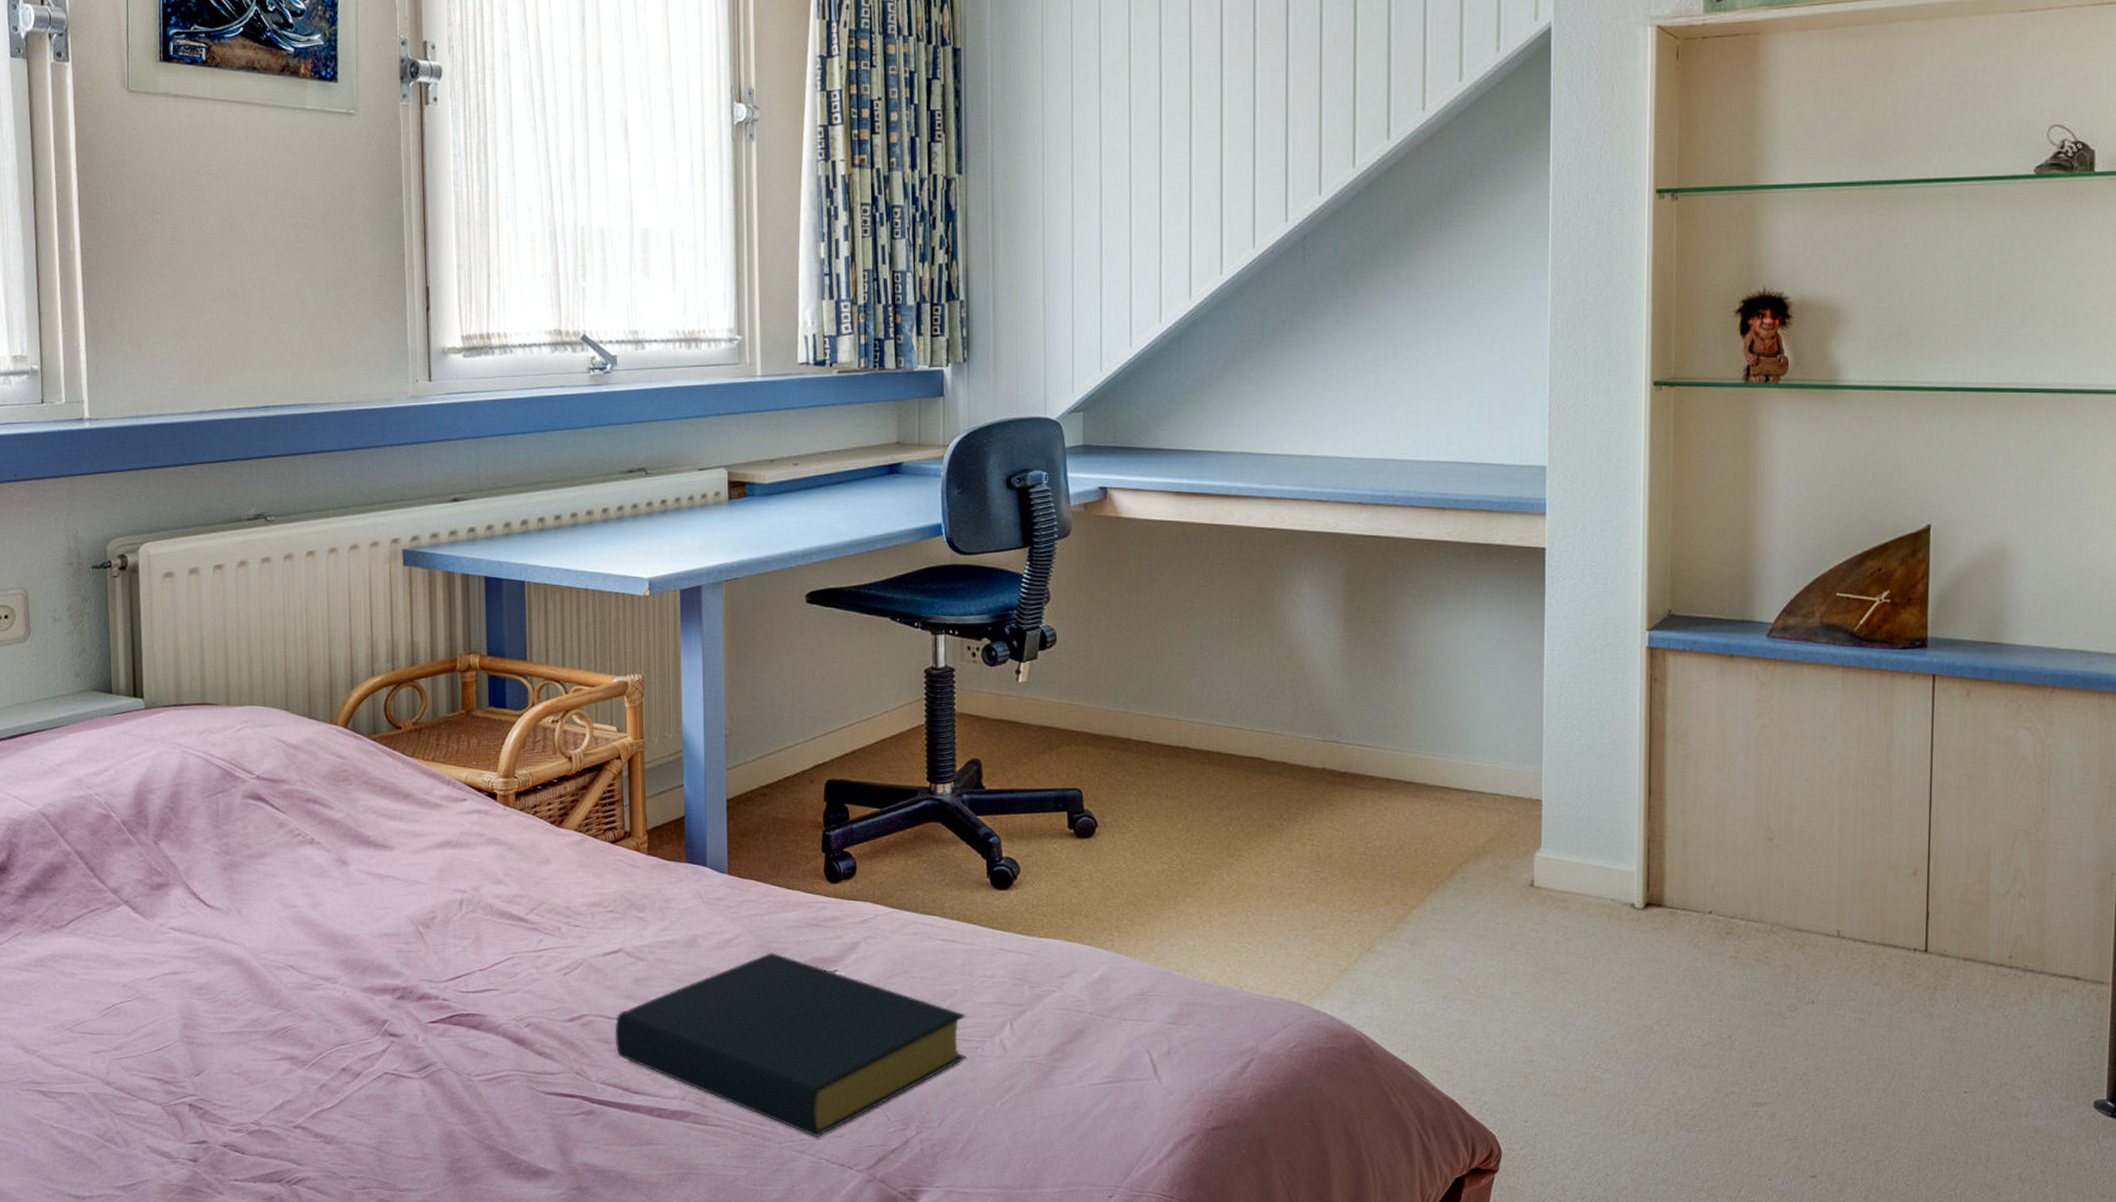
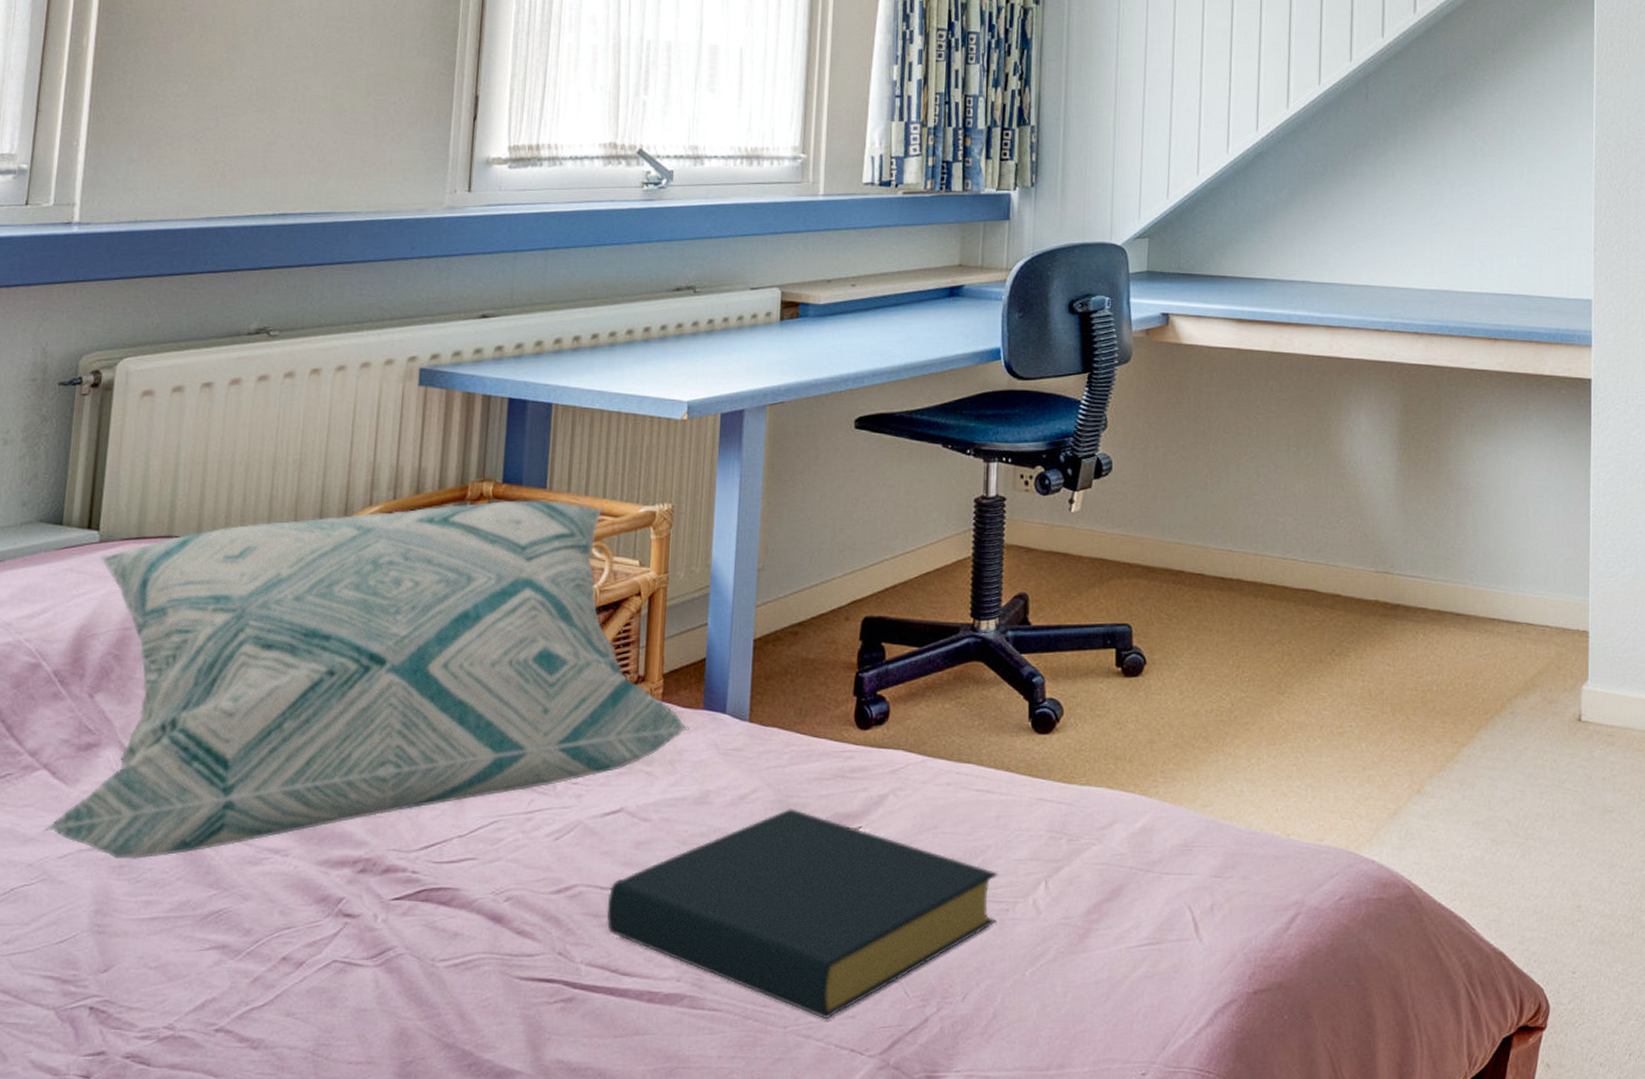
decorative pillow: none [131,671,676,983] -> present [42,500,691,859]

